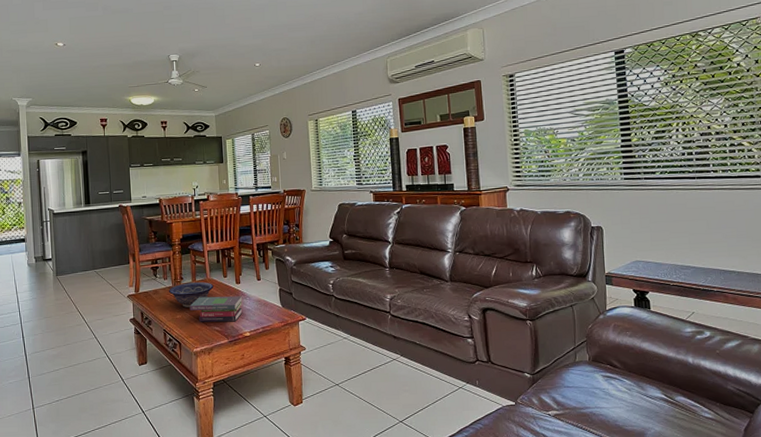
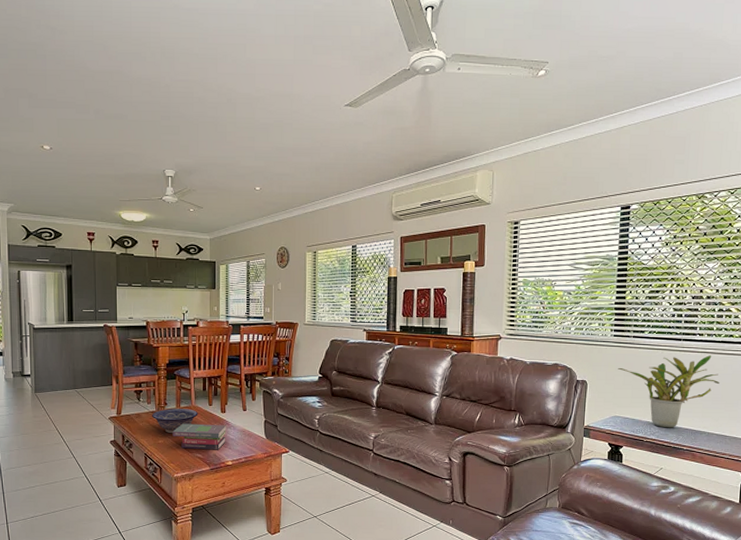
potted plant: none [632,191,743,270] -> present [617,355,720,428]

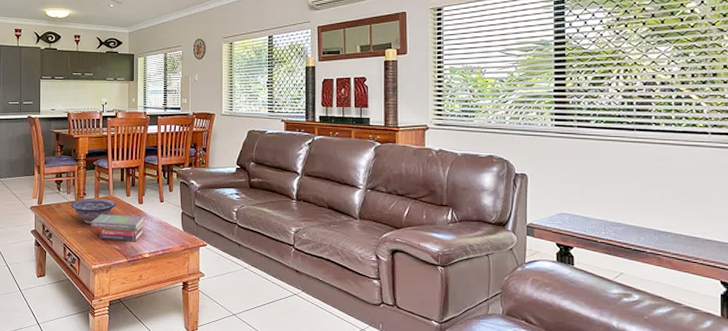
potted plant: present [617,355,720,428] -> none [561,147,685,228]

